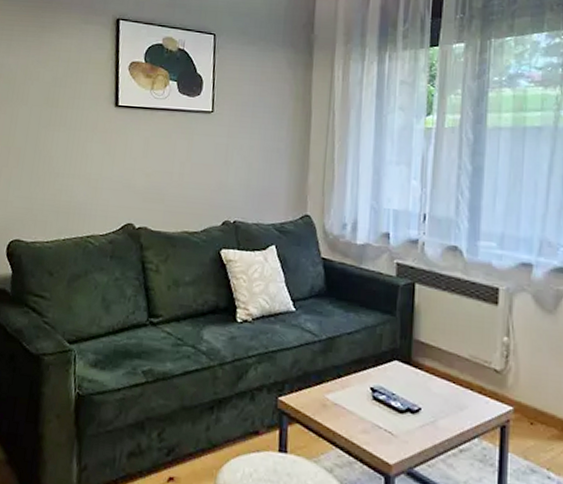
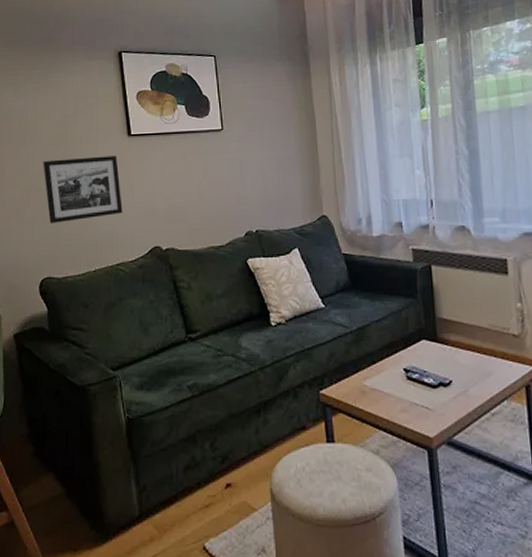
picture frame: none [25,121,102,187] -> present [43,156,123,224]

